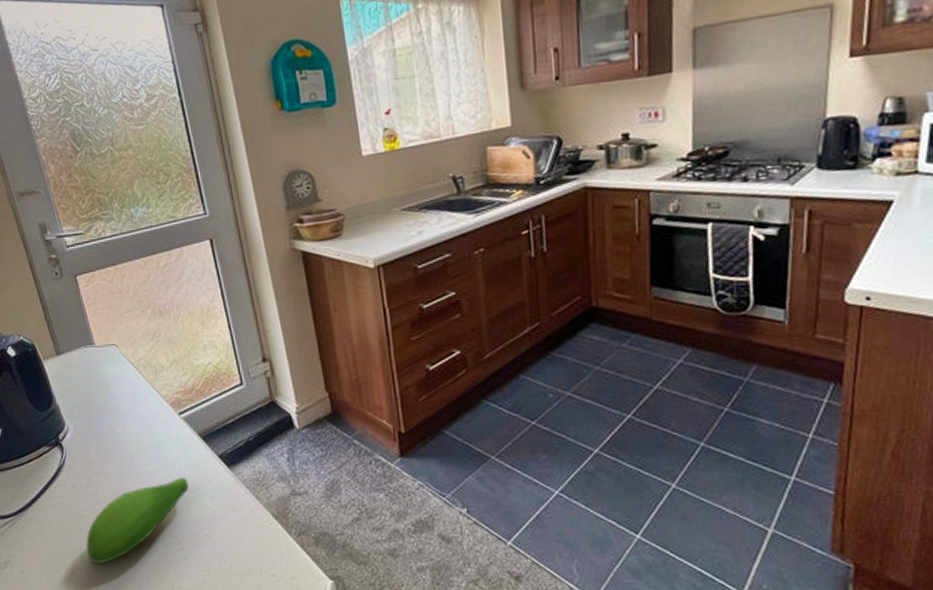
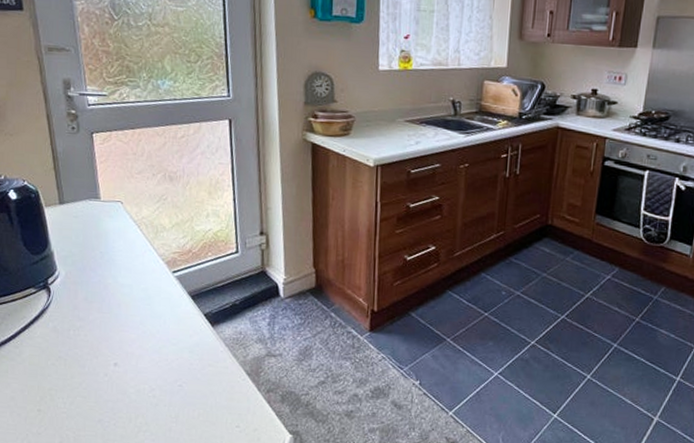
fruit: present [86,477,189,564] -> none [57,330,171,404]

